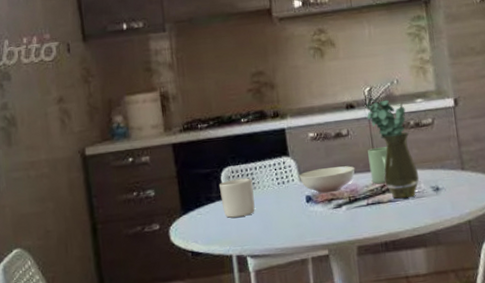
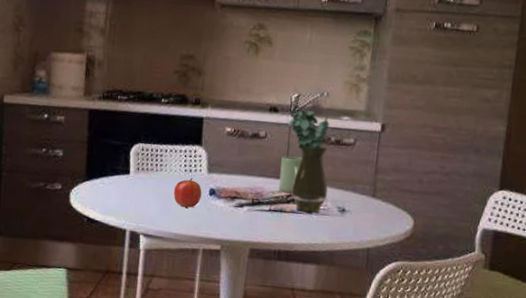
mug: present [218,178,255,218] -> none [126,156,161,195]
fruit: none [271,190,299,220] -> present [173,178,202,208]
bowl: present [299,166,355,194] -> none [207,164,265,192]

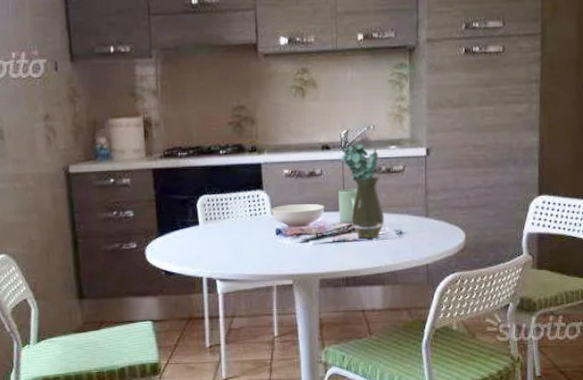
fruit: present [173,178,202,208] -> none [242,221,269,249]
bowl: none [207,164,265,192] -> present [271,204,325,228]

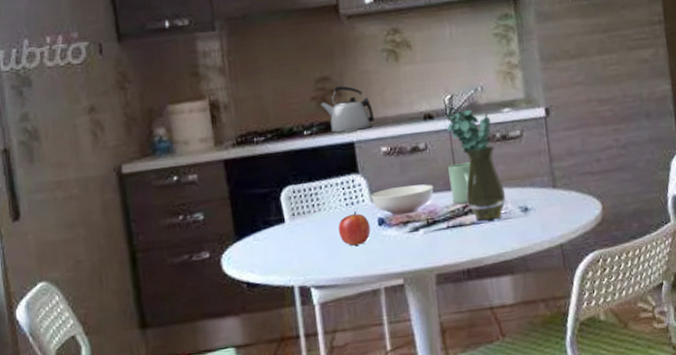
kettle: none [235,115,281,156] -> present [320,85,375,134]
fruit: none [242,221,269,249] -> present [338,211,371,246]

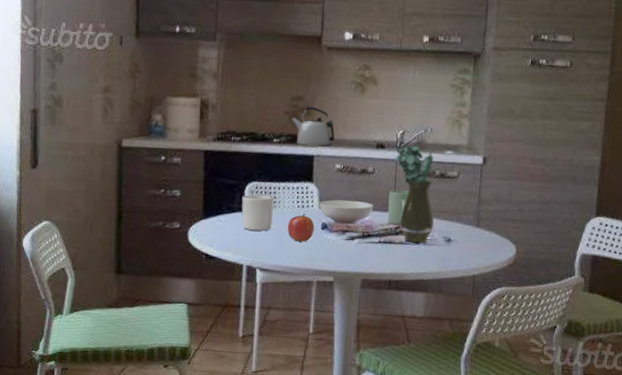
mug: none [278,198,320,244] -> present [241,194,274,231]

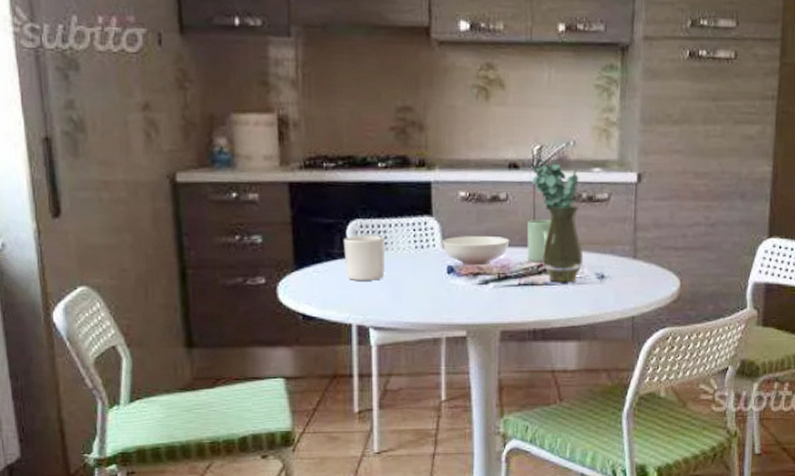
fruit: present [287,214,314,242] -> none [404,256,438,291]
kettle: present [291,106,335,148] -> none [398,119,457,172]

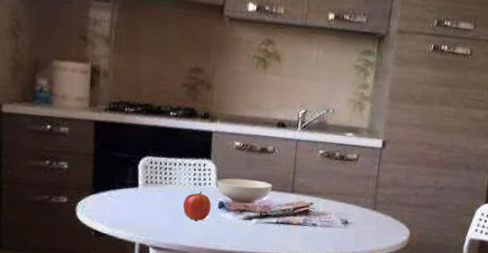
mug: present [343,235,385,281] -> none [134,169,170,208]
fruit: none [404,256,438,291] -> present [183,191,211,221]
cup: present [527,219,552,264] -> none [285,170,309,208]
vase: present [532,156,584,282] -> none [296,118,335,225]

